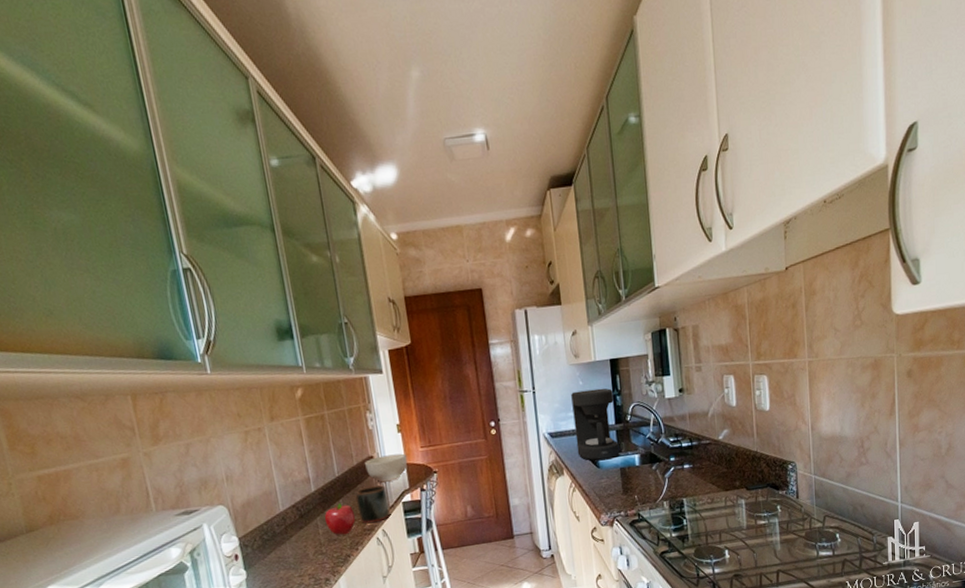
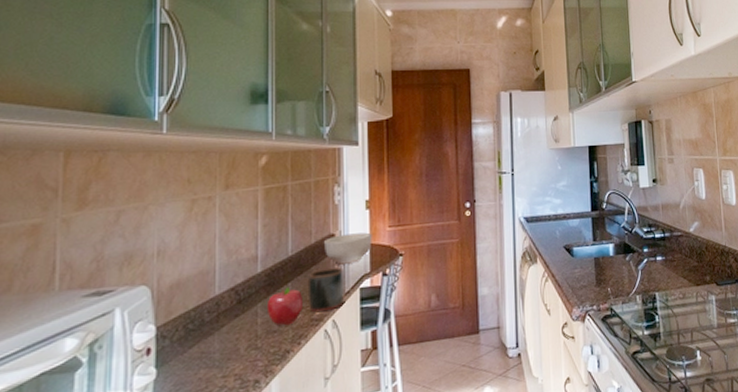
coffee maker: present [571,388,620,461] -> none [549,174,595,249]

